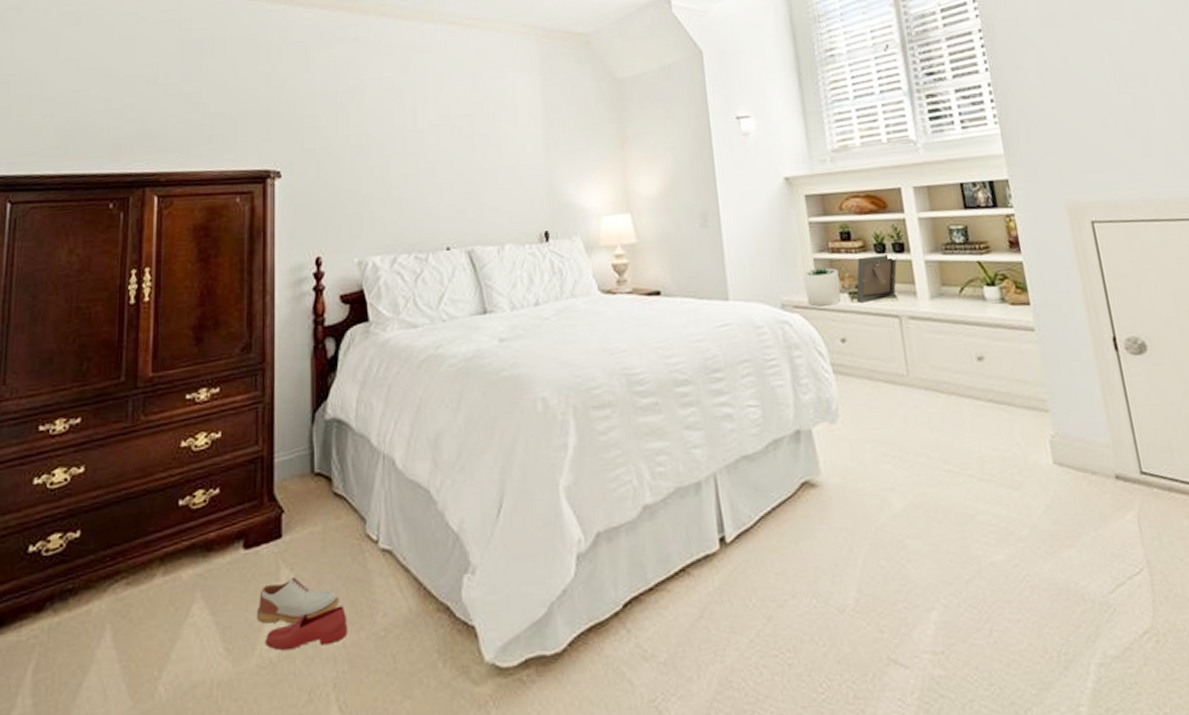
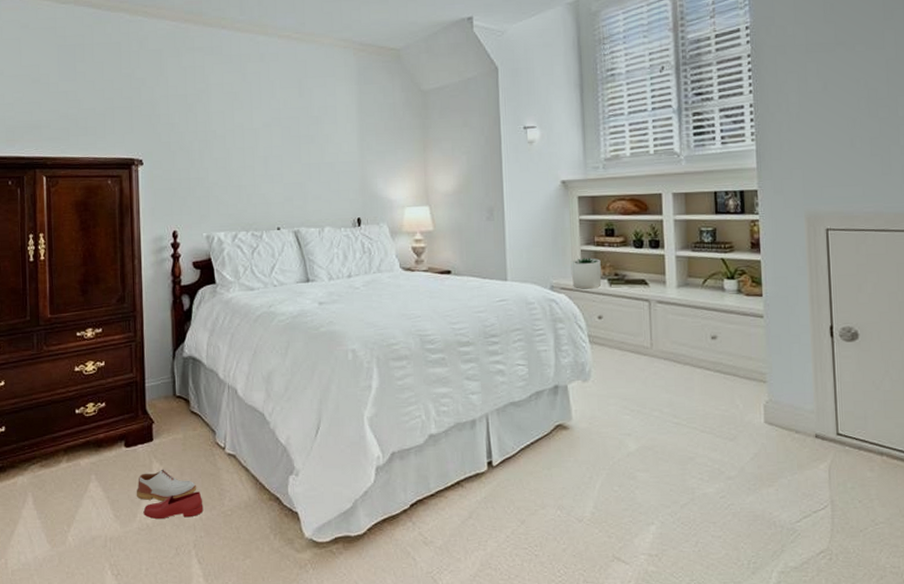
picture frame: present [856,255,897,303] -> none [614,249,652,288]

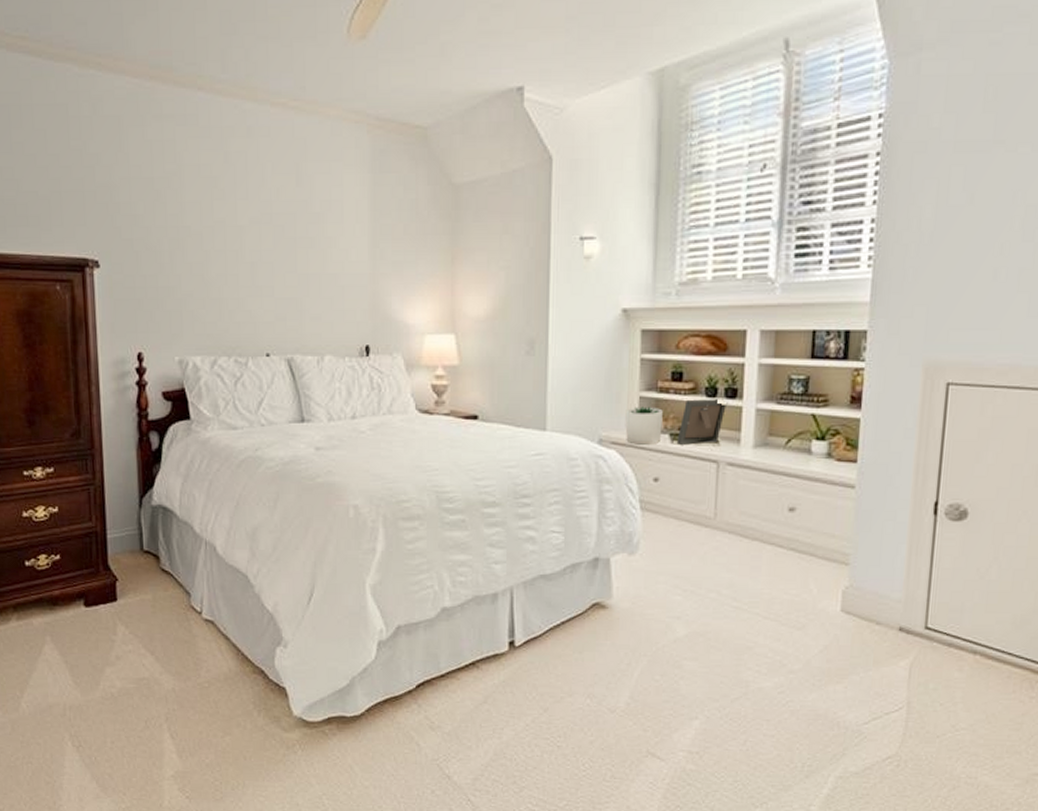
shoe: present [136,469,197,502] -> none [98,633,169,670]
shoe: present [143,491,204,520] -> none [107,660,177,689]
picture frame: none [614,249,652,288] -> present [676,399,726,445]

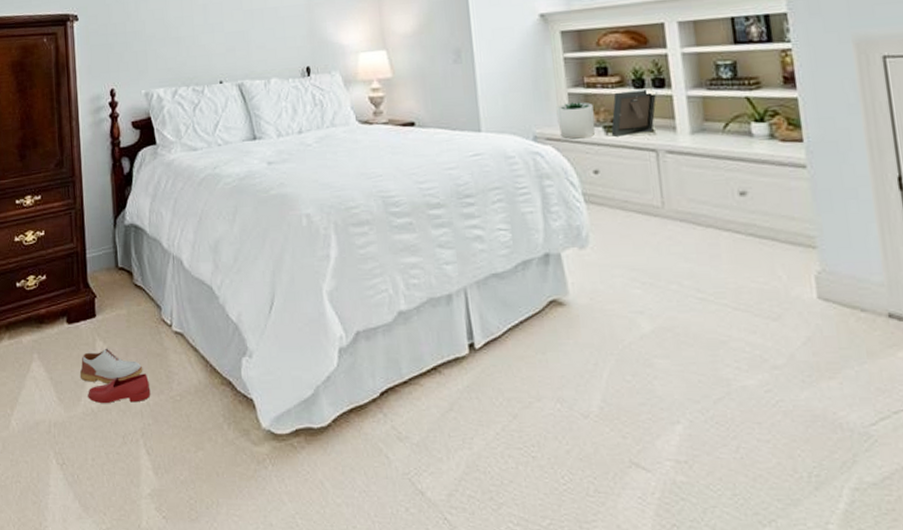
shoe: none [98,633,169,670] -> present [79,348,143,384]
shoe: none [107,660,177,689] -> present [88,373,151,404]

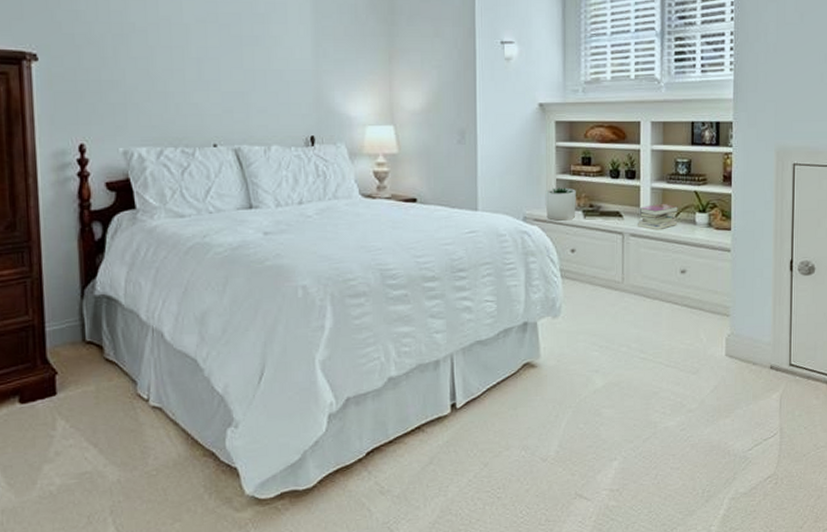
shoe: present [79,348,143,384] -> none [35,427,114,465]
shoe: present [88,373,151,404] -> none [45,450,122,485]
picture frame: present [611,90,656,137] -> none [588,180,627,220]
books: none [674,113,727,146] -> present [638,203,678,231]

